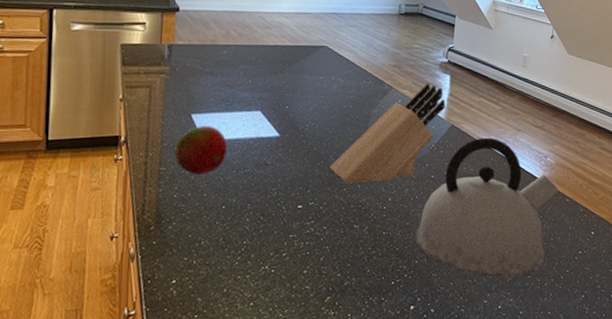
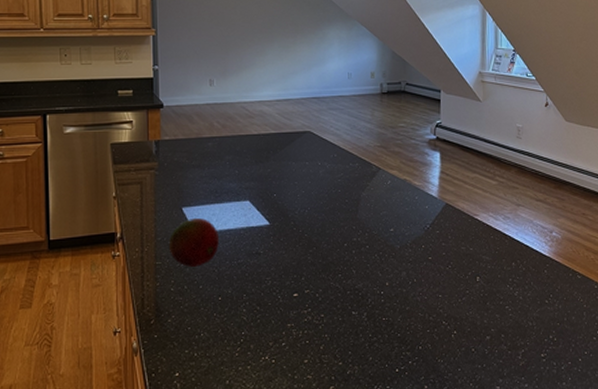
knife block: present [329,83,445,183] -> none [322,161,437,269]
kettle: present [415,137,559,278] -> none [417,214,568,362]

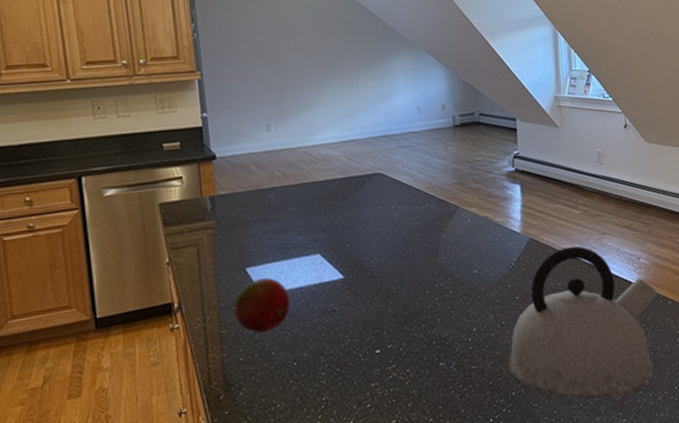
kettle: none [417,214,568,362] -> present [508,246,658,399]

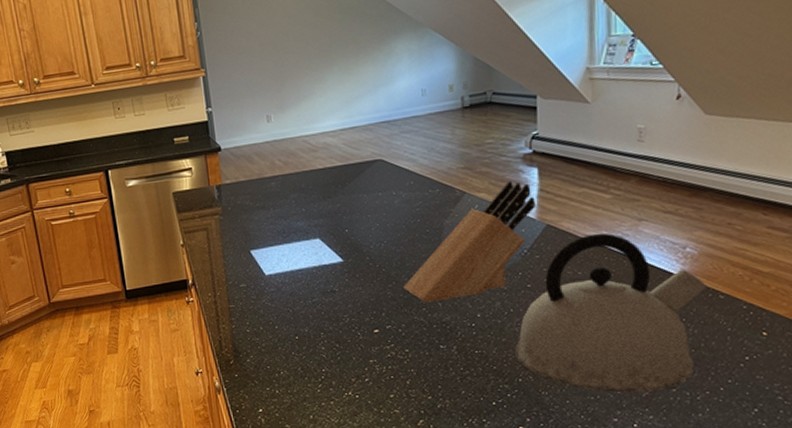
fruit: present [233,277,291,333] -> none [240,259,292,309]
knife block: none [403,196,520,319] -> present [403,180,535,303]

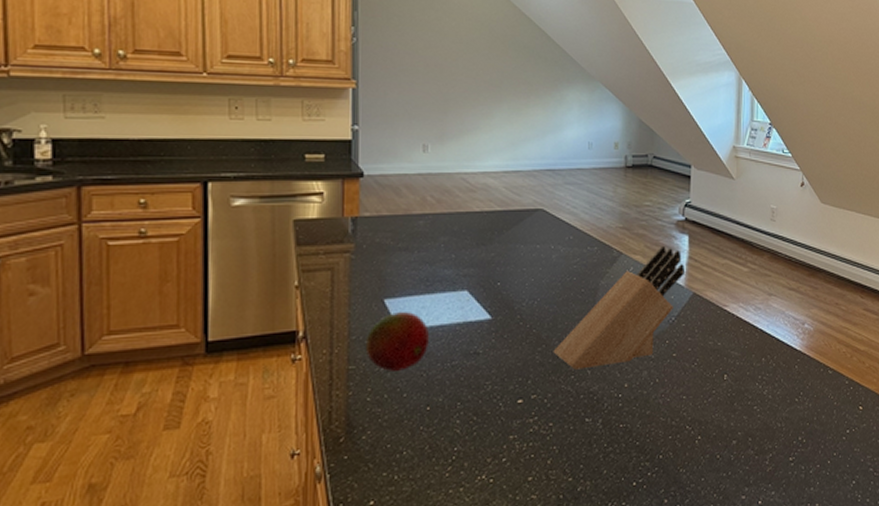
fruit: none [240,259,292,309] -> present [365,311,430,371]
kettle: present [515,233,707,393] -> none [658,305,819,469]

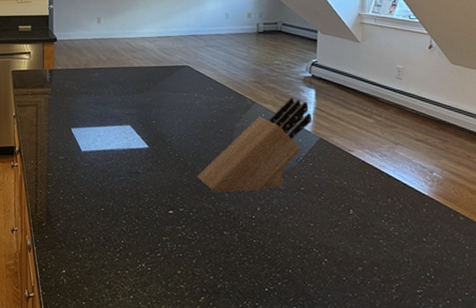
fruit: present [365,311,430,371] -> none [59,137,104,180]

